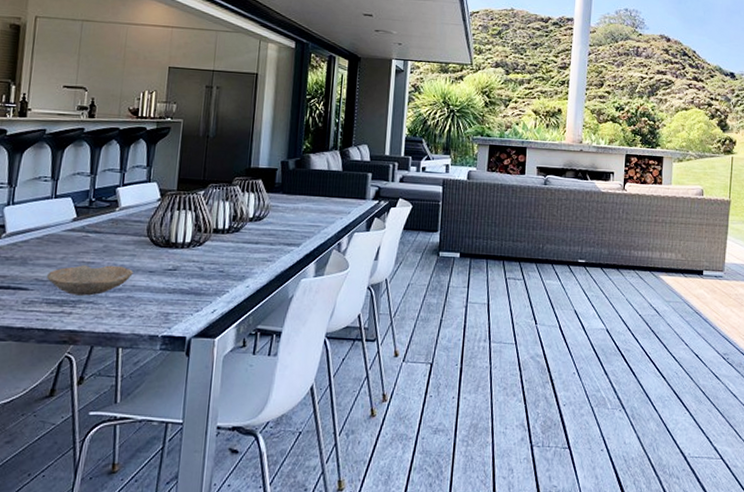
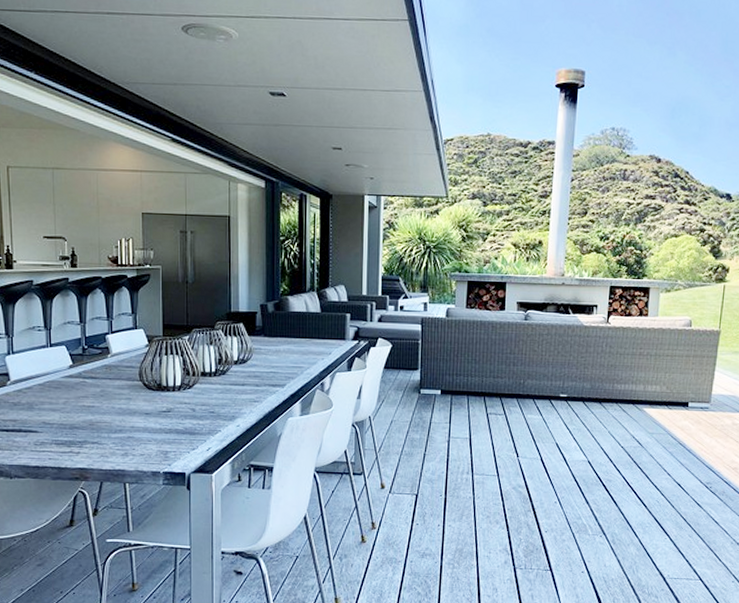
bowl: present [47,265,133,296] -> none [53,408,131,437]

